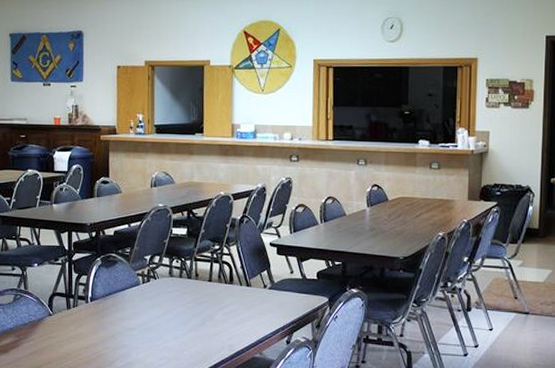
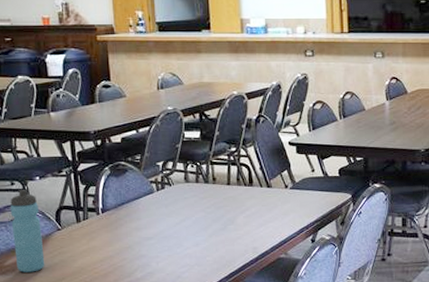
water bottle: none [8,275,35,354] -> present [10,190,45,273]

